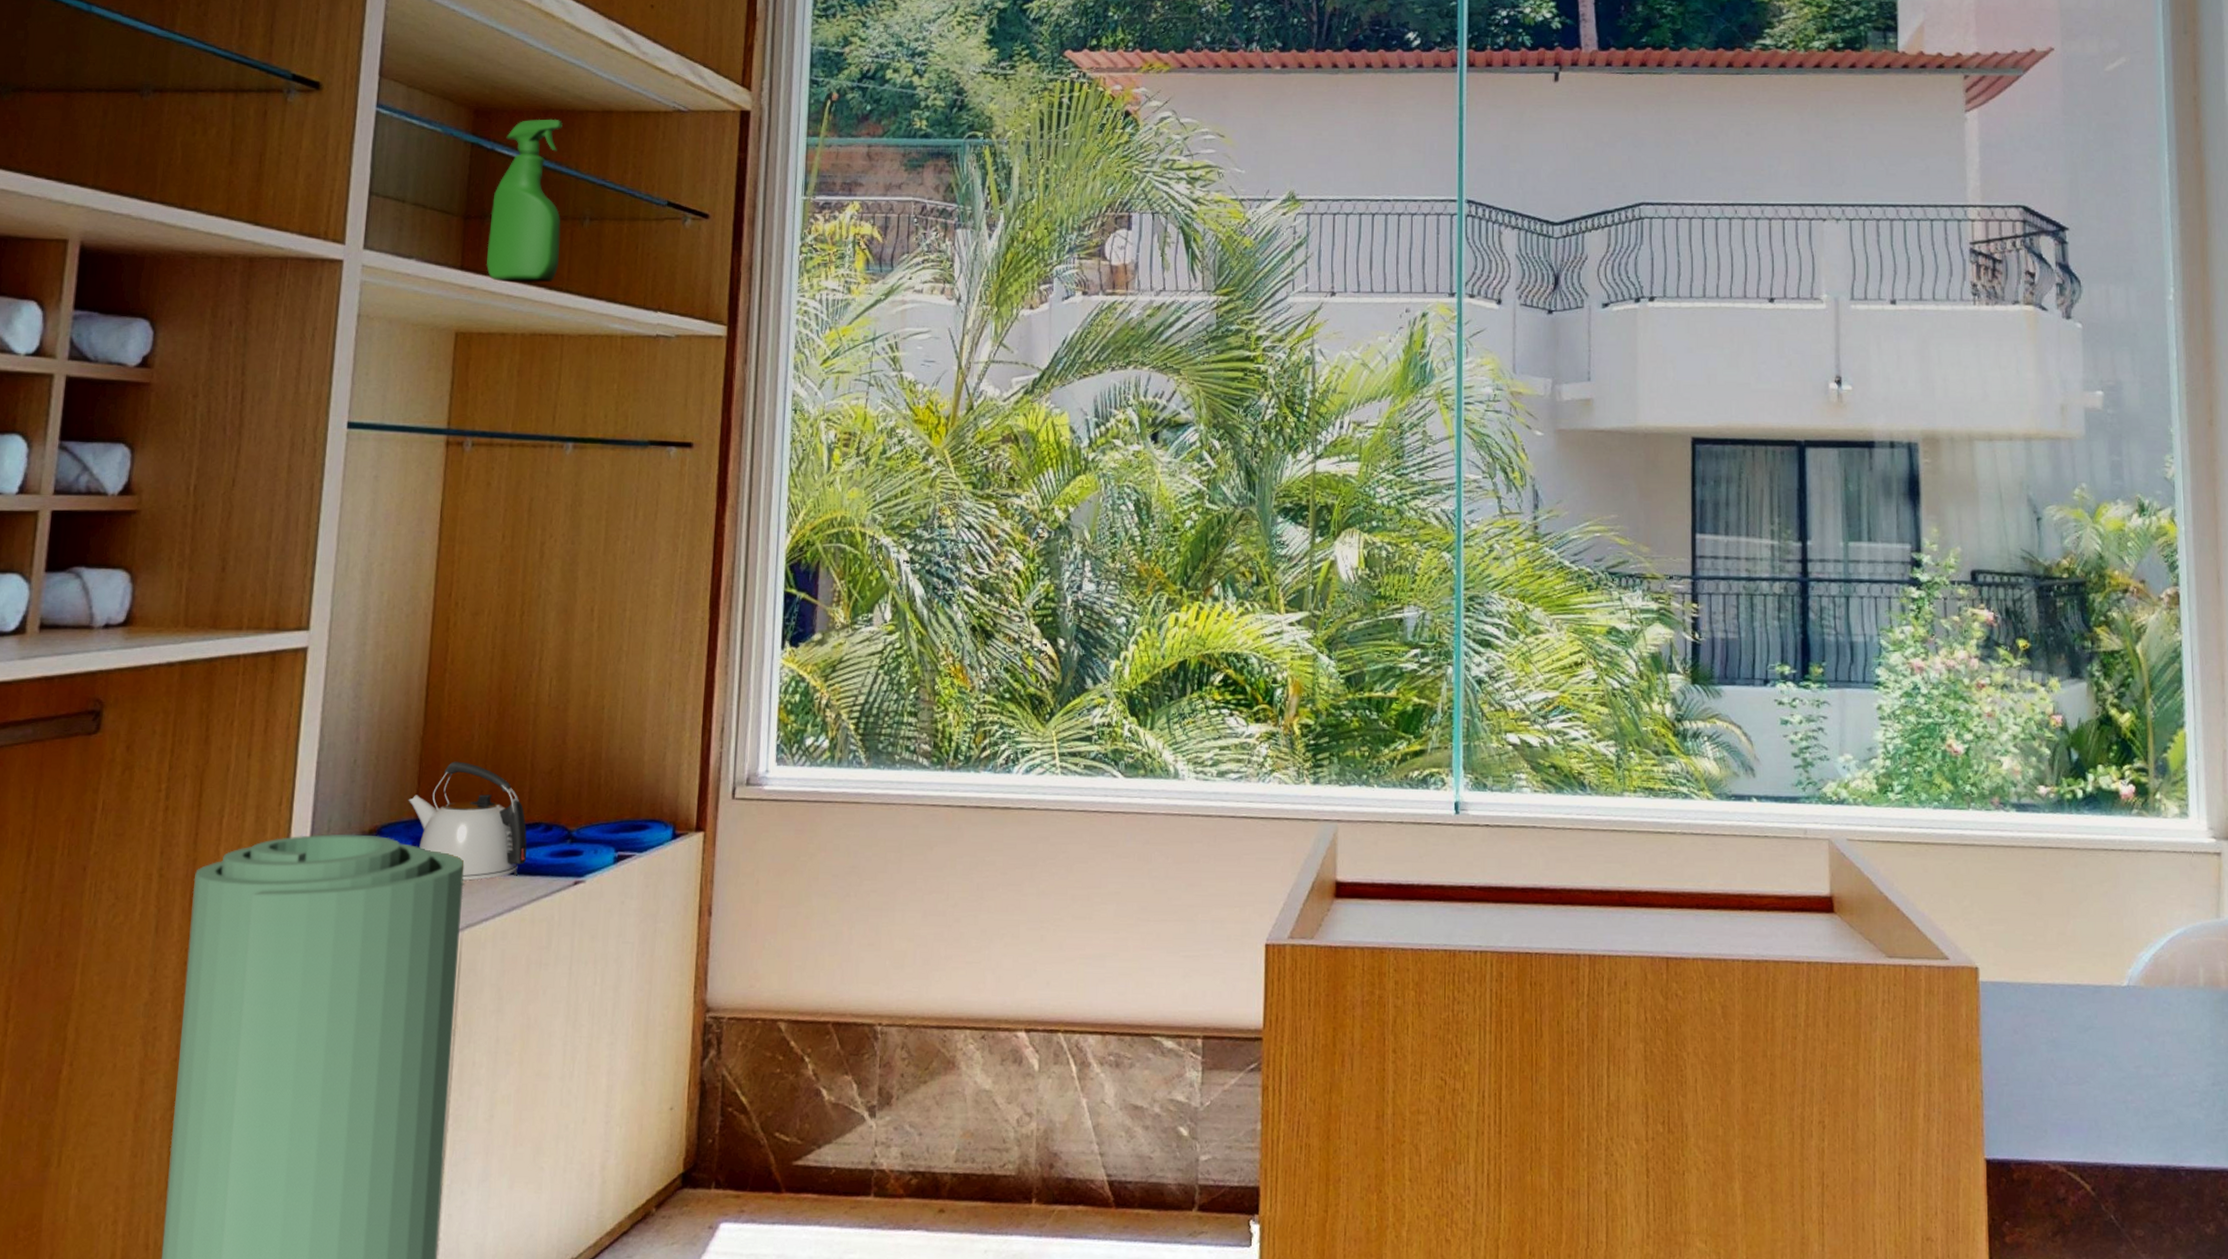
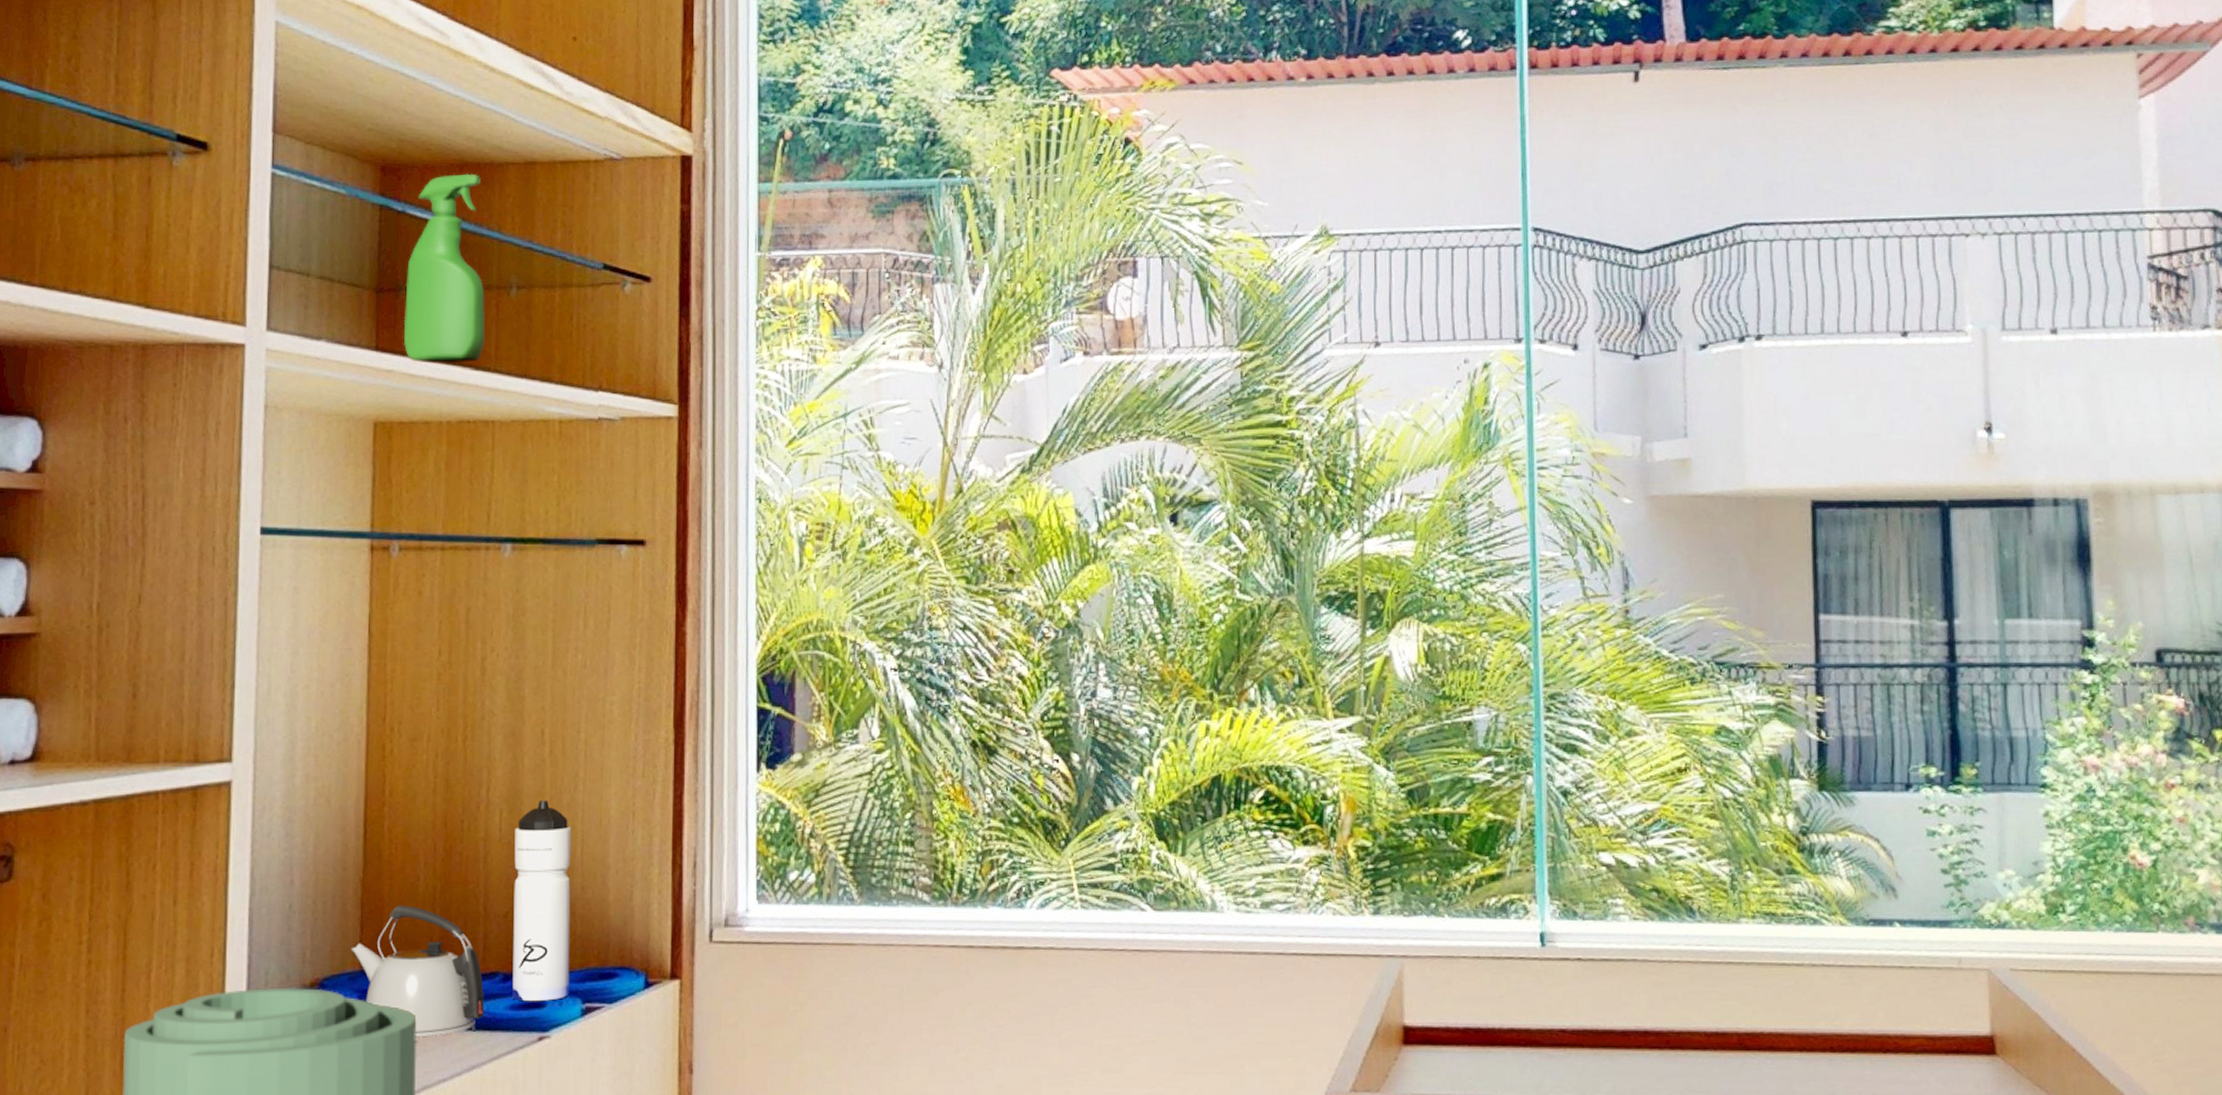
water bottle: none [552,669,614,850] -> present [512,800,572,1002]

